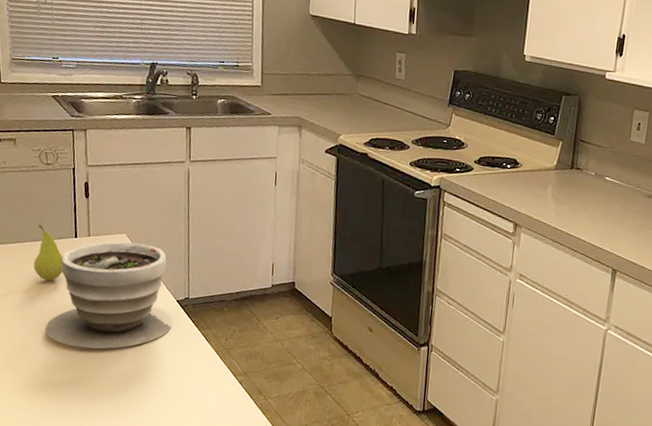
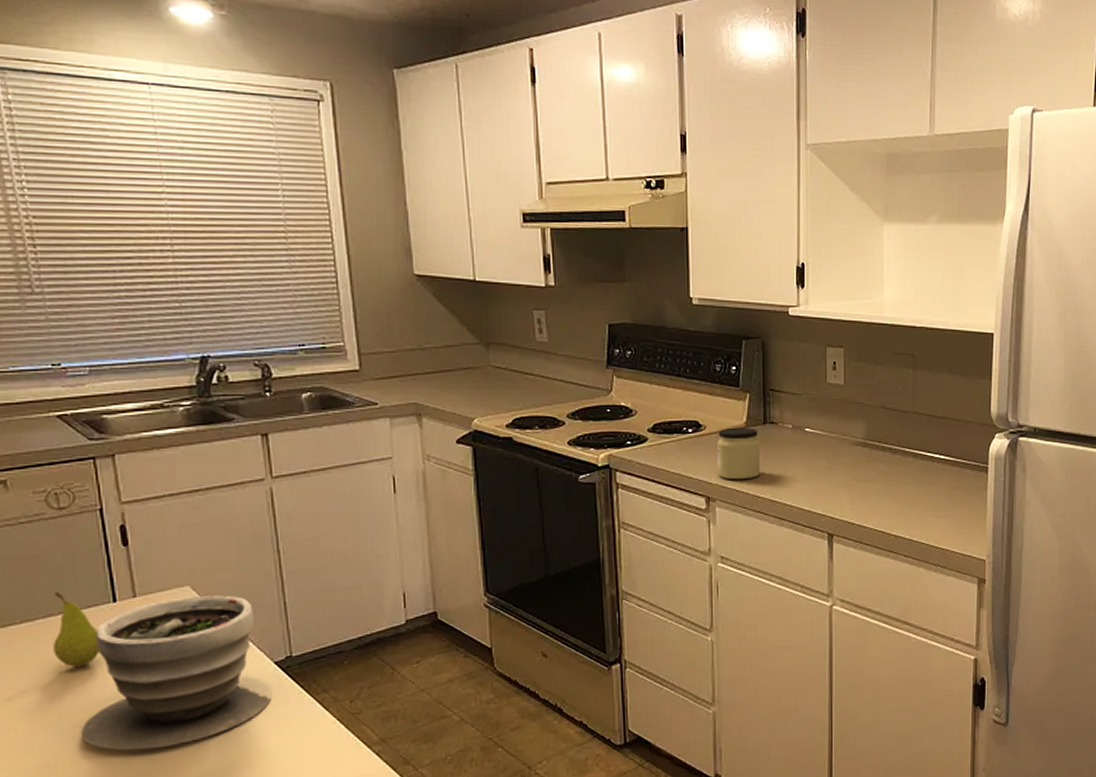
jar: none [527,168,565,214] -> present [716,427,760,480]

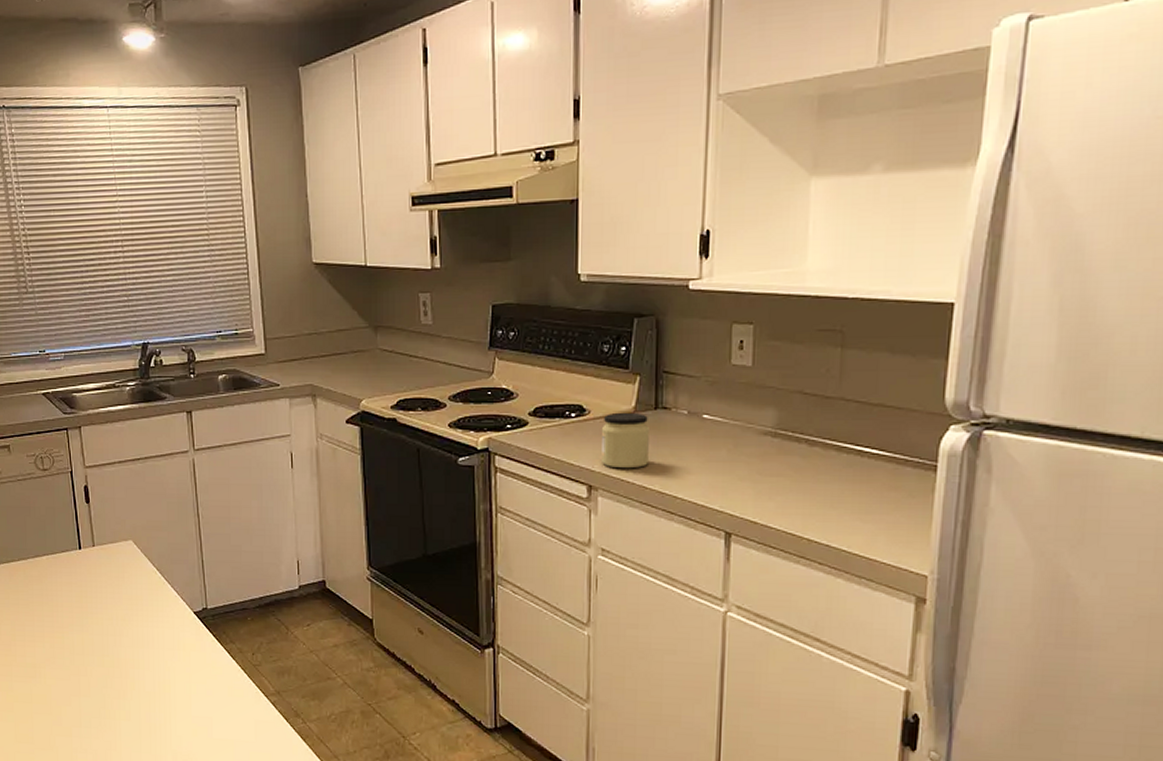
fruit: present [53,591,100,667] -> none [39,537,70,600]
planter: present [80,595,272,751] -> none [56,549,192,674]

